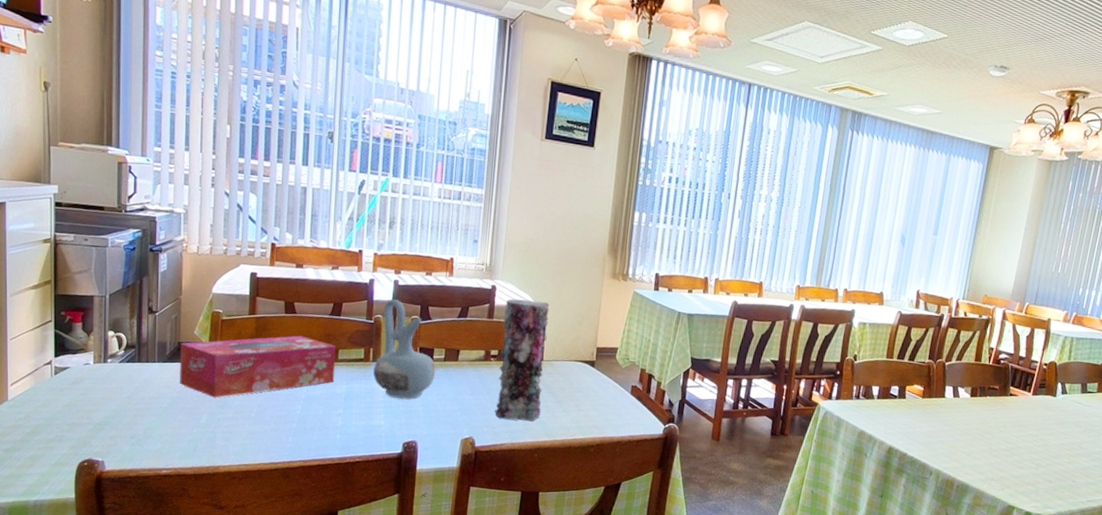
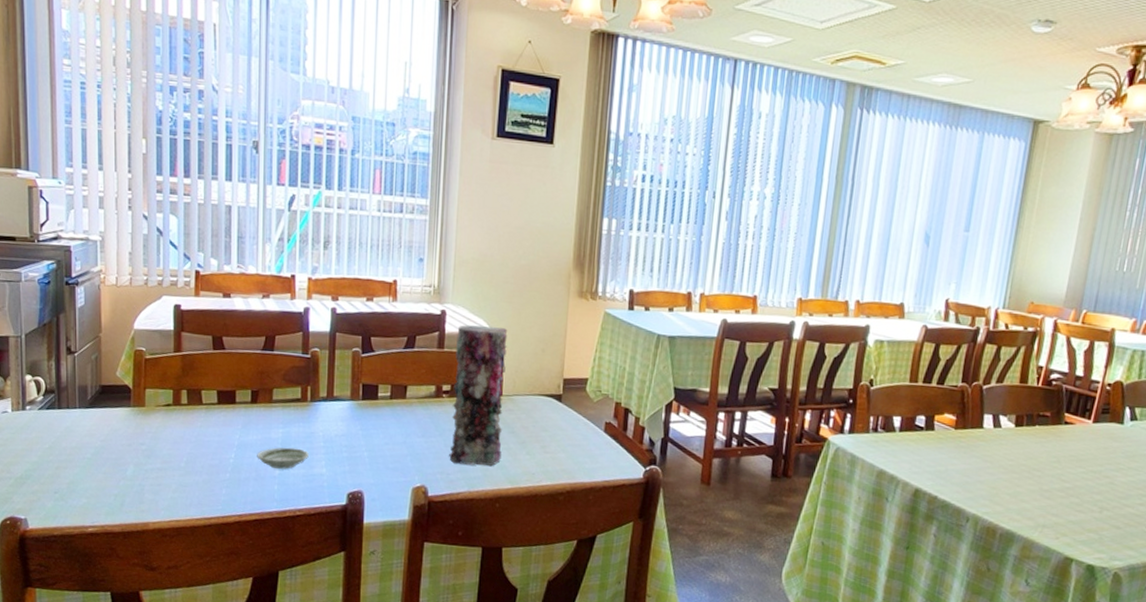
tissue box: present [179,335,336,398] -> none [101,374,270,447]
saucer: none [322,401,369,421] -> present [257,447,309,469]
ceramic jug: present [373,299,435,399] -> none [312,330,381,444]

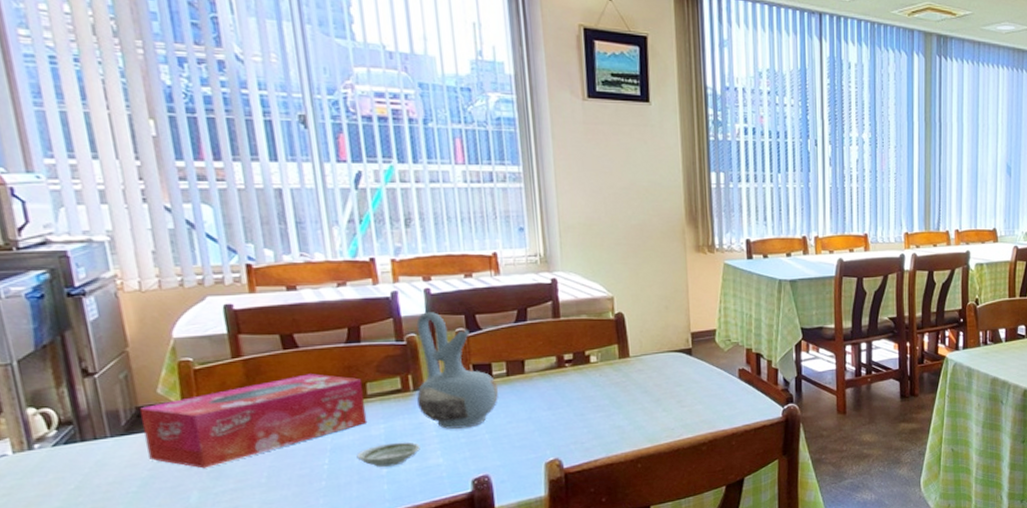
tissue box: none [101,374,270,447] -> present [139,374,368,469]
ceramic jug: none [312,330,381,444] -> present [416,312,498,429]
vase: present [449,325,508,466] -> none [572,290,637,431]

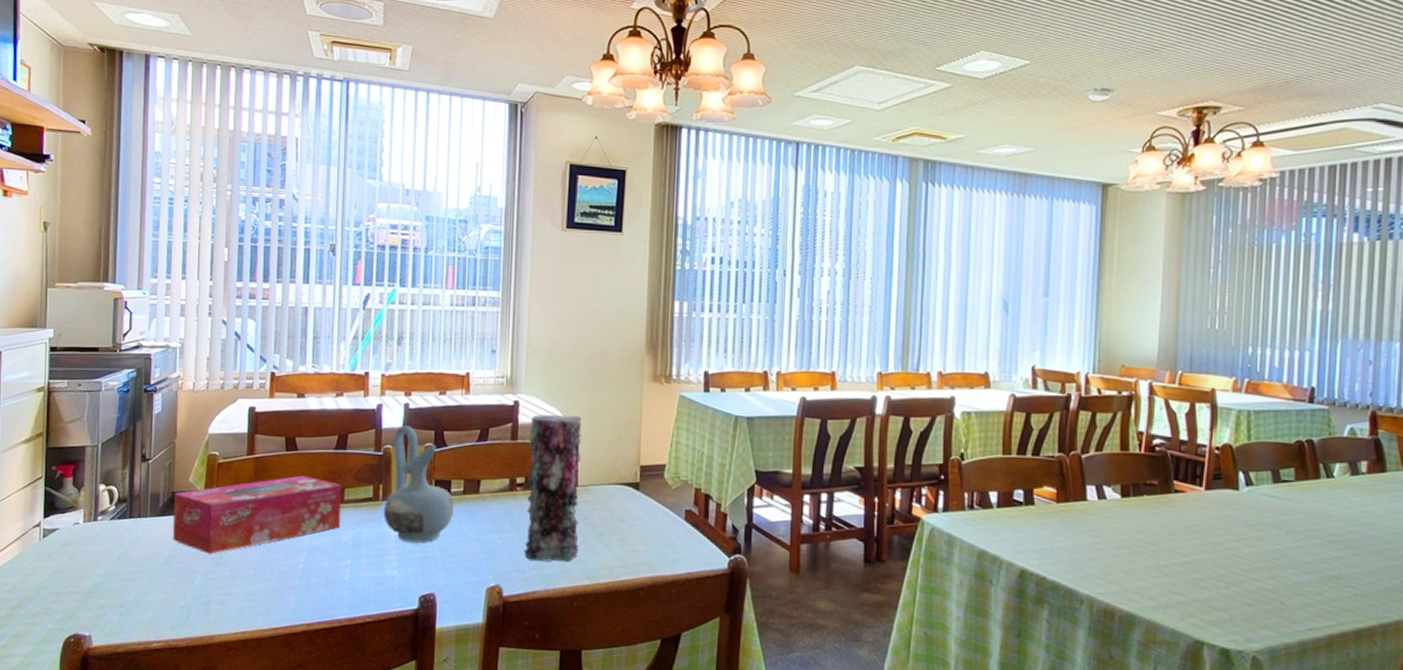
saucer: present [356,442,420,467] -> none [327,549,380,573]
vase: none [572,290,637,431] -> present [524,415,582,561]

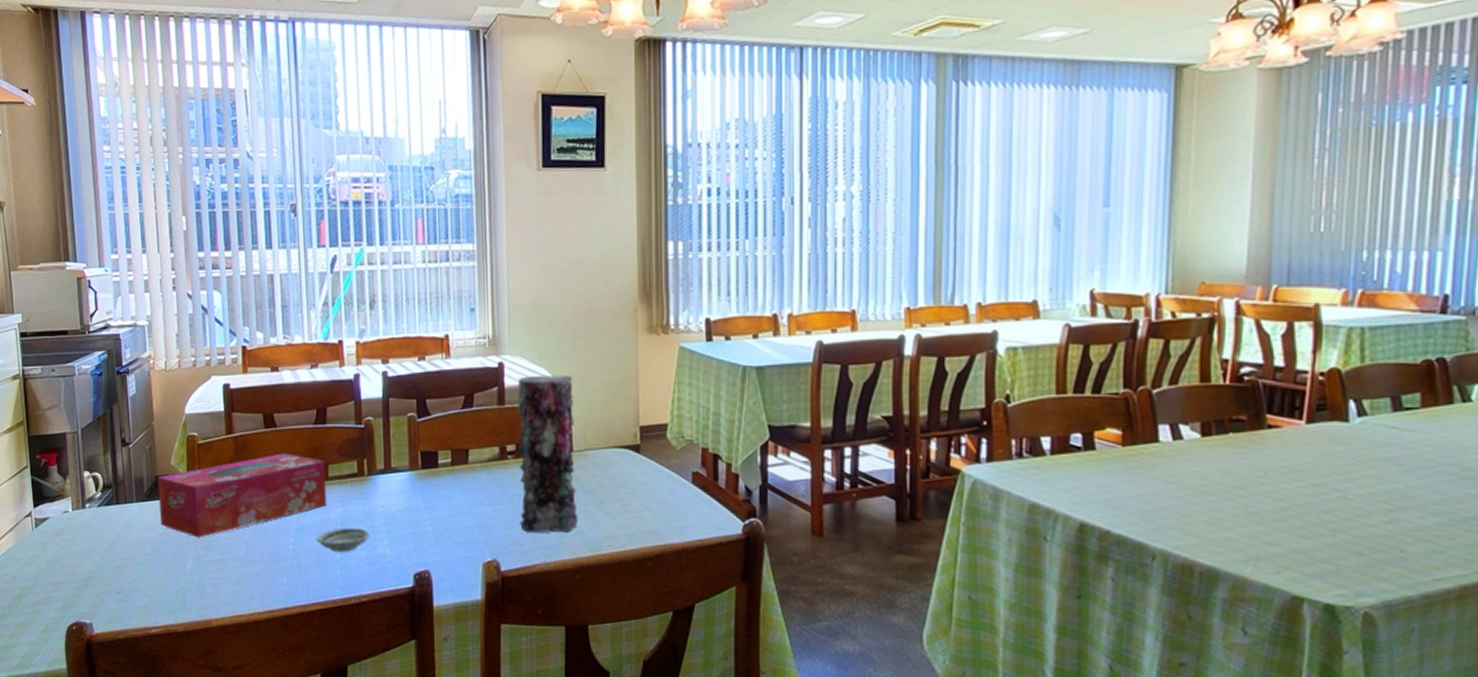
saucer: none [327,549,380,573] -> present [316,527,370,552]
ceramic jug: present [384,425,453,543] -> none [370,395,442,518]

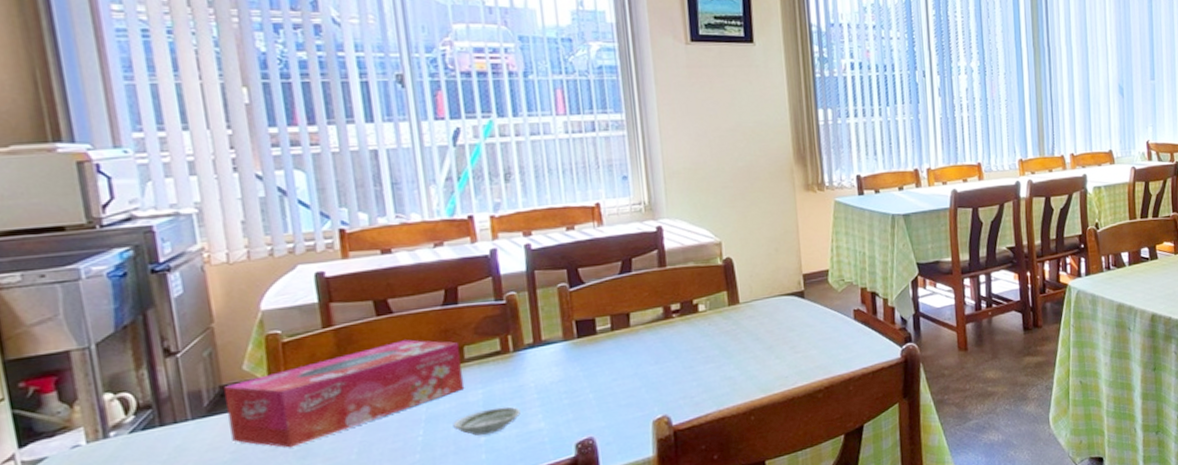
vase: present [517,376,578,533] -> none [678,234,749,385]

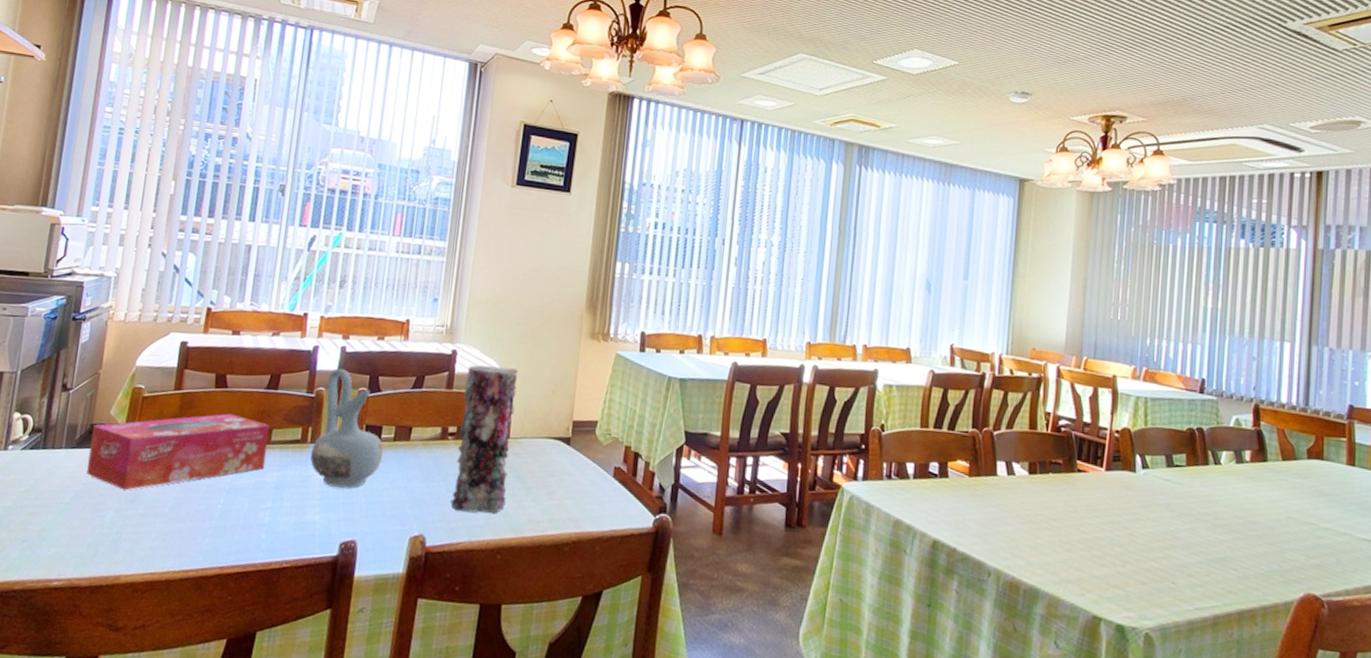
saucer: present [453,406,521,436] -> none [247,492,303,516]
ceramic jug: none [516,268,603,391] -> present [310,368,383,488]
vase: none [678,234,749,385] -> present [450,365,518,513]

